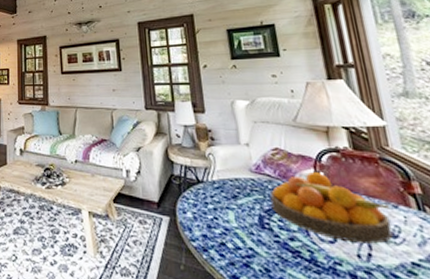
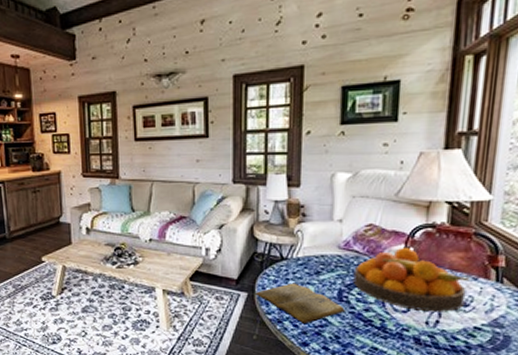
book: none [176,207,271,254] -> present [254,283,347,325]

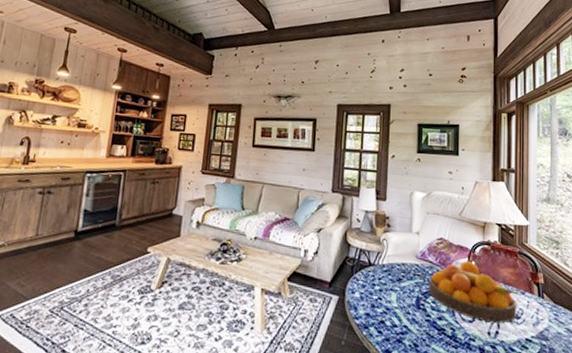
book: present [254,283,347,325] -> none [344,288,423,331]

